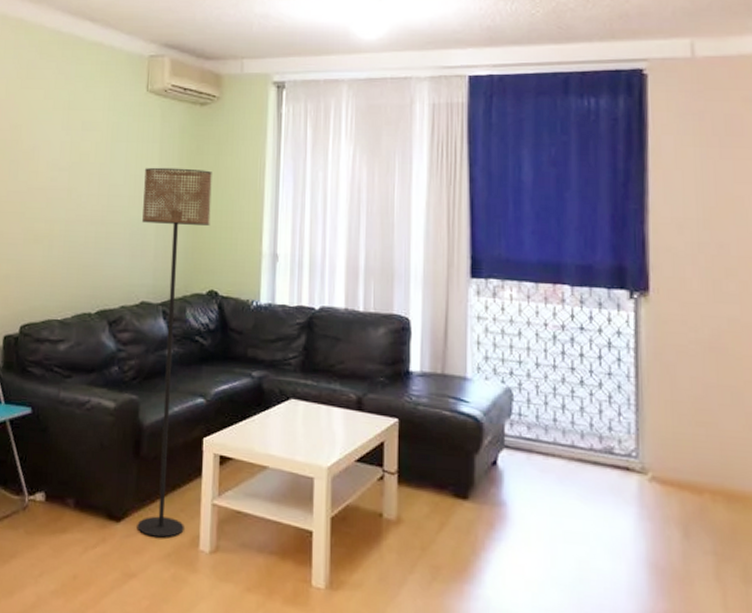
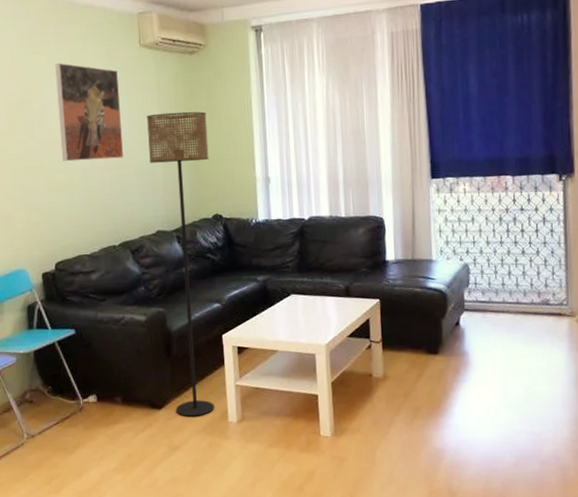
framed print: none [45,101,119,213] -> present [55,63,124,162]

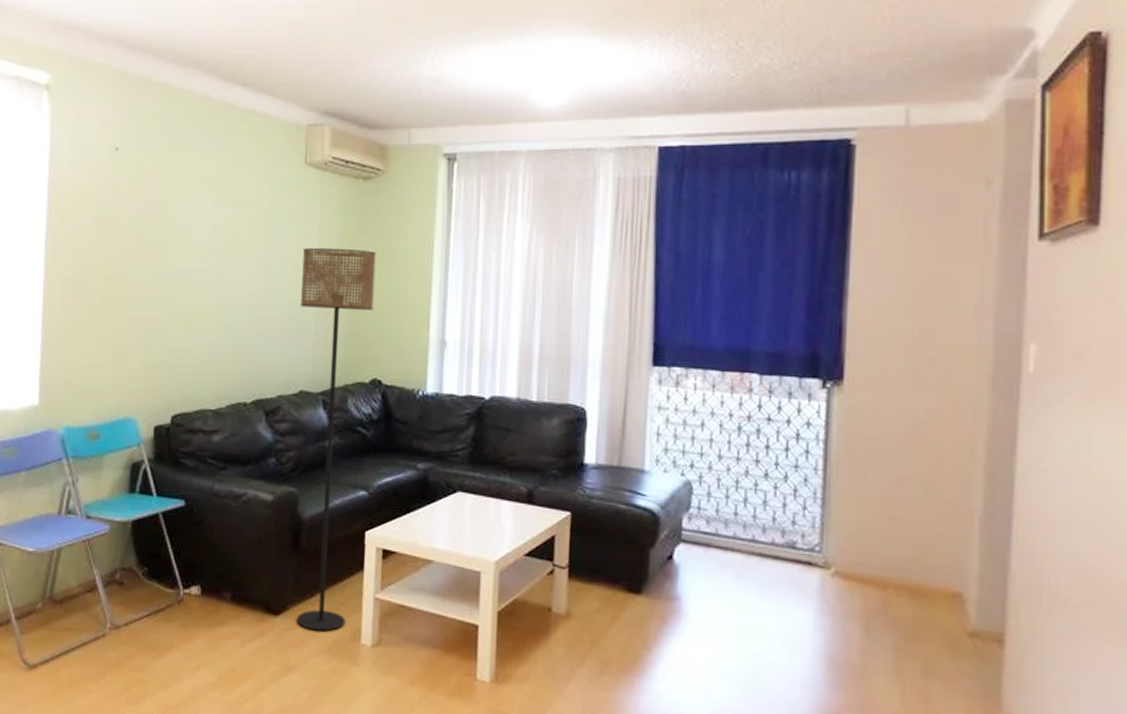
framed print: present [55,63,124,162] -> none [196,175,275,297]

